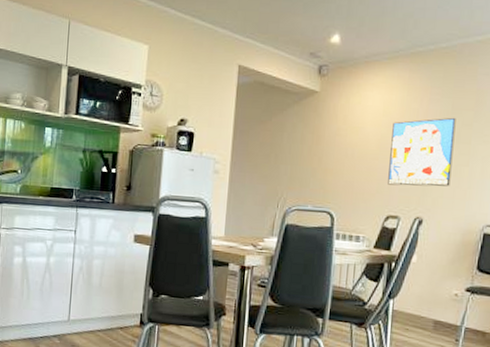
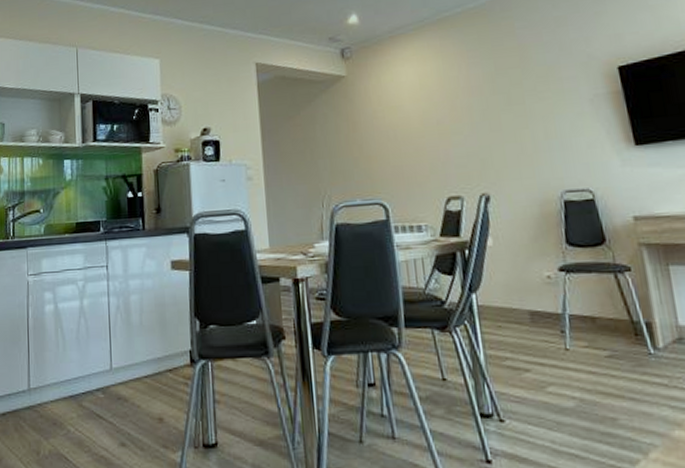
wall art: present [388,117,456,187] -> none [433,78,512,163]

